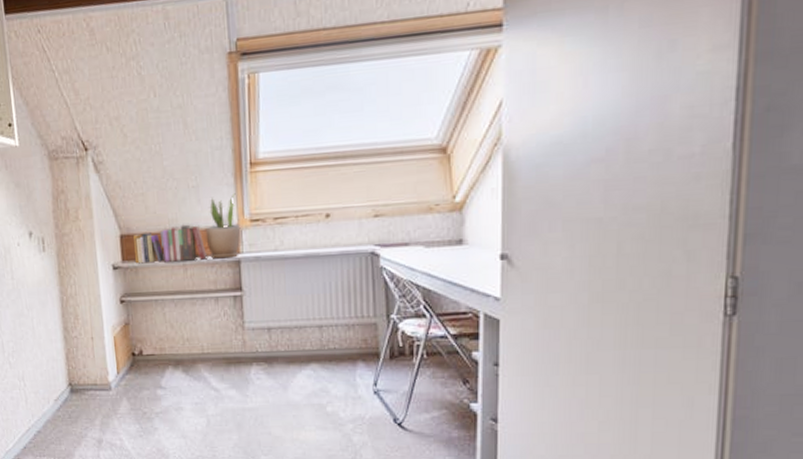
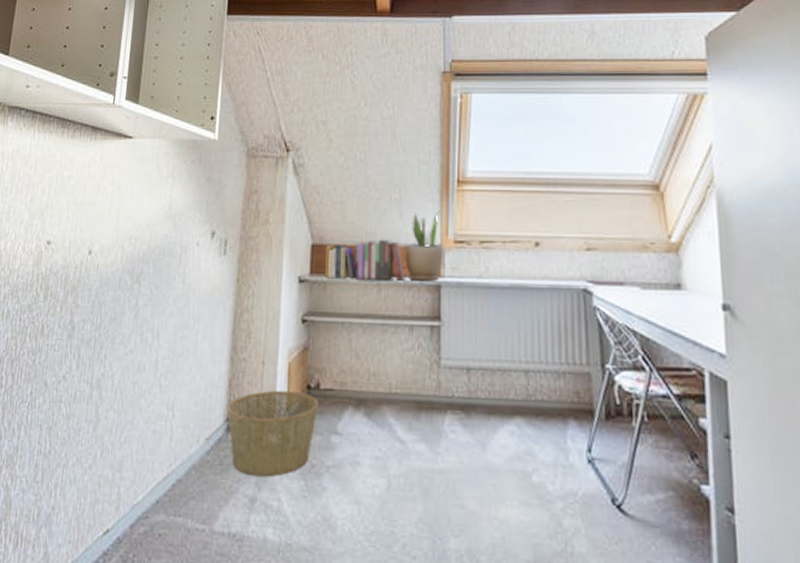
basket: none [68,358,144,424] -> present [227,390,319,477]

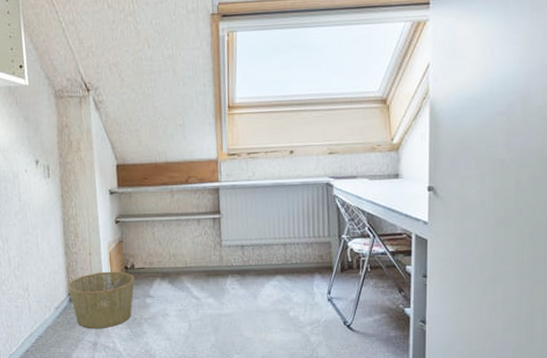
books: present [325,244,357,279] -> none [128,163,154,190]
books: present [355,239,405,281] -> none [152,156,191,189]
potted plant: present [405,211,442,281] -> none [190,131,219,187]

